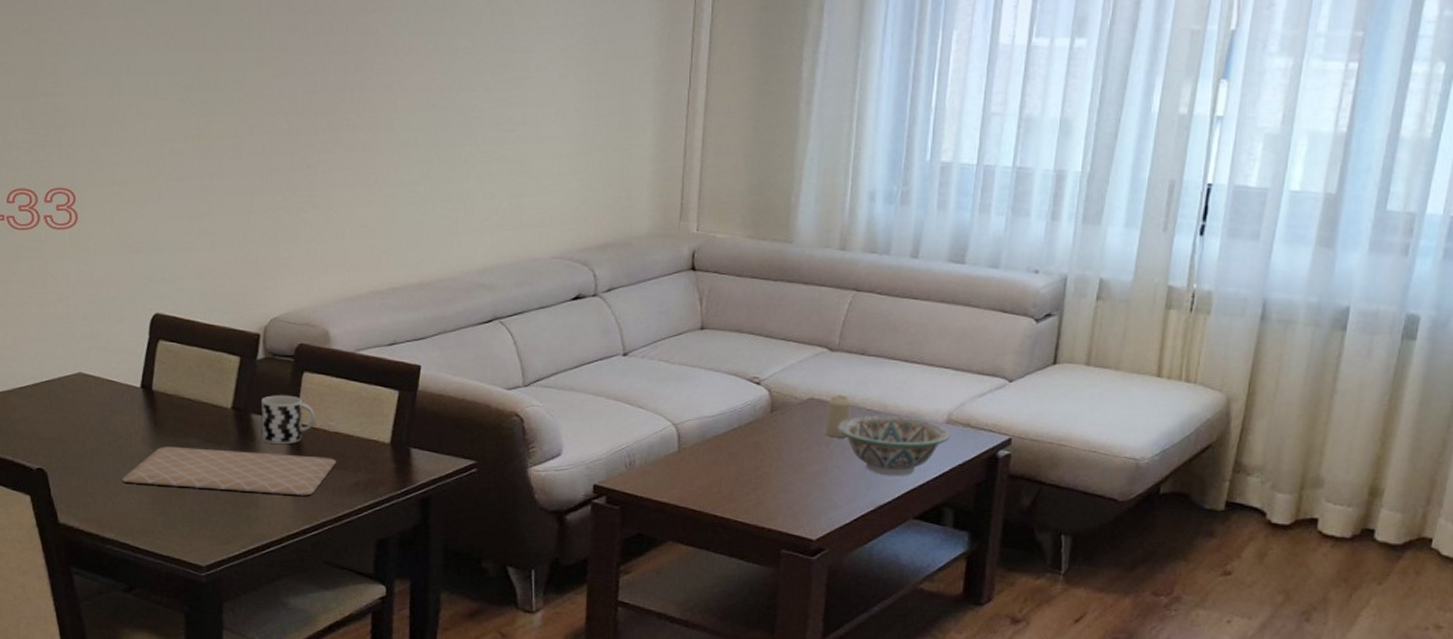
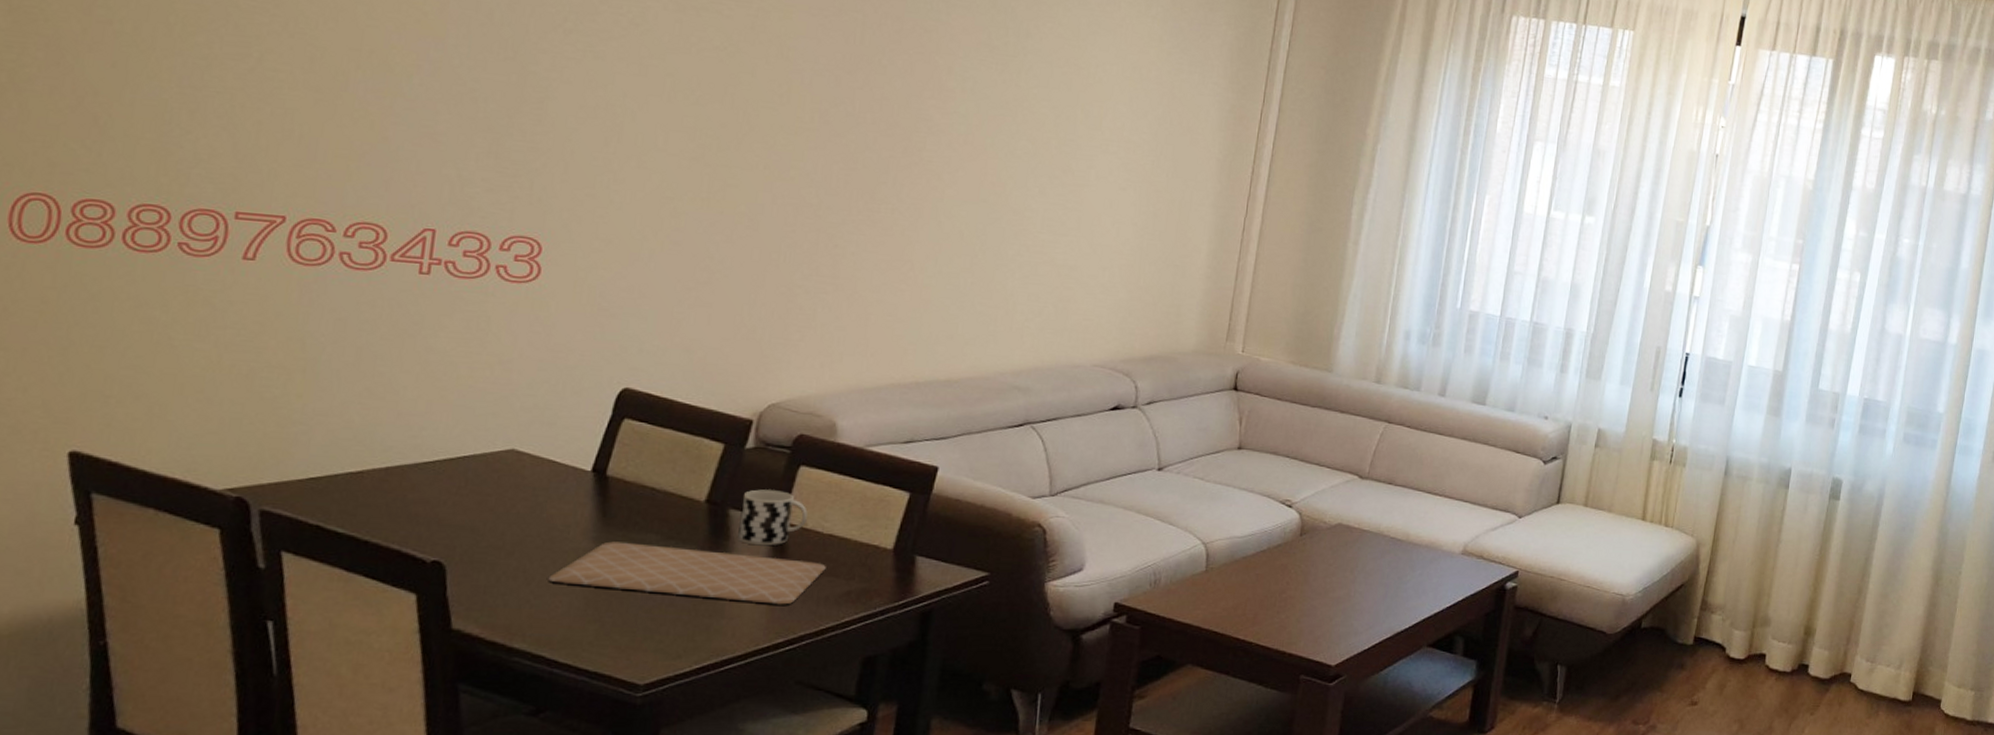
candle: present [826,395,852,438] -> none [1351,521,1378,564]
decorative bowl: present [837,415,951,476] -> none [1362,543,1466,604]

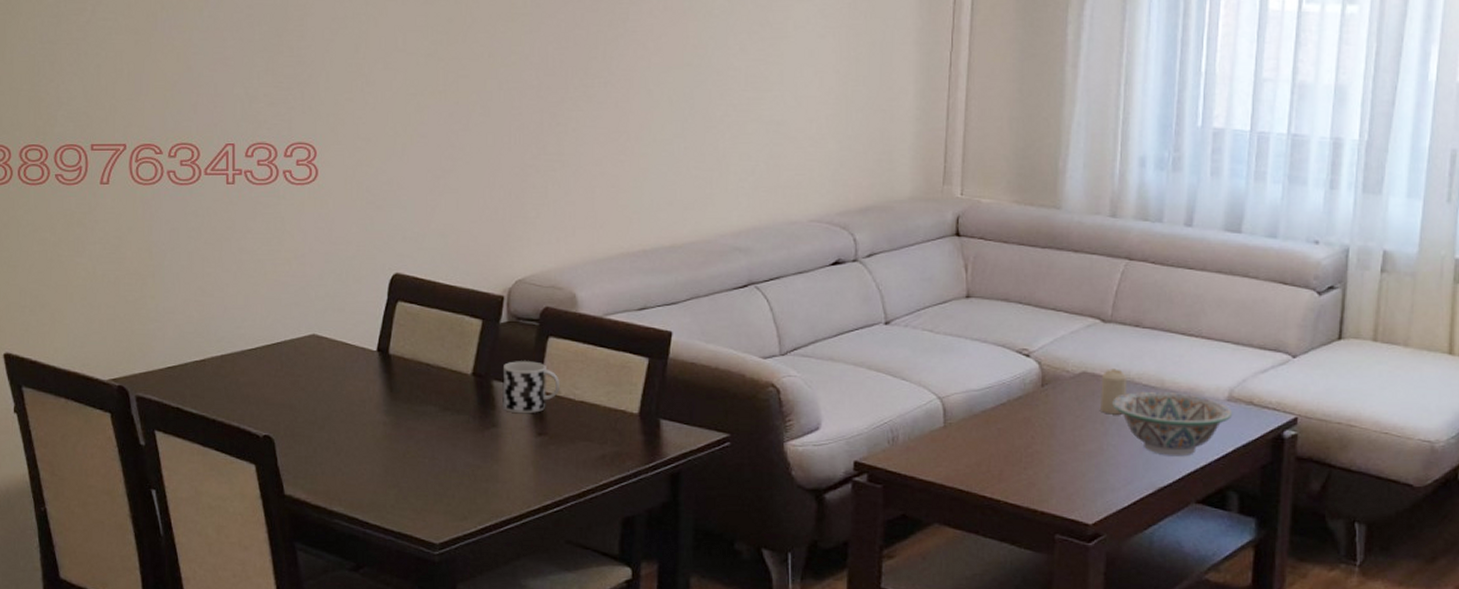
placemat: present [548,541,826,605] -> none [353,414,581,469]
candle: none [1351,521,1378,564] -> present [1101,368,1127,415]
decorative bowl: none [1362,543,1466,604] -> present [1113,391,1233,457]

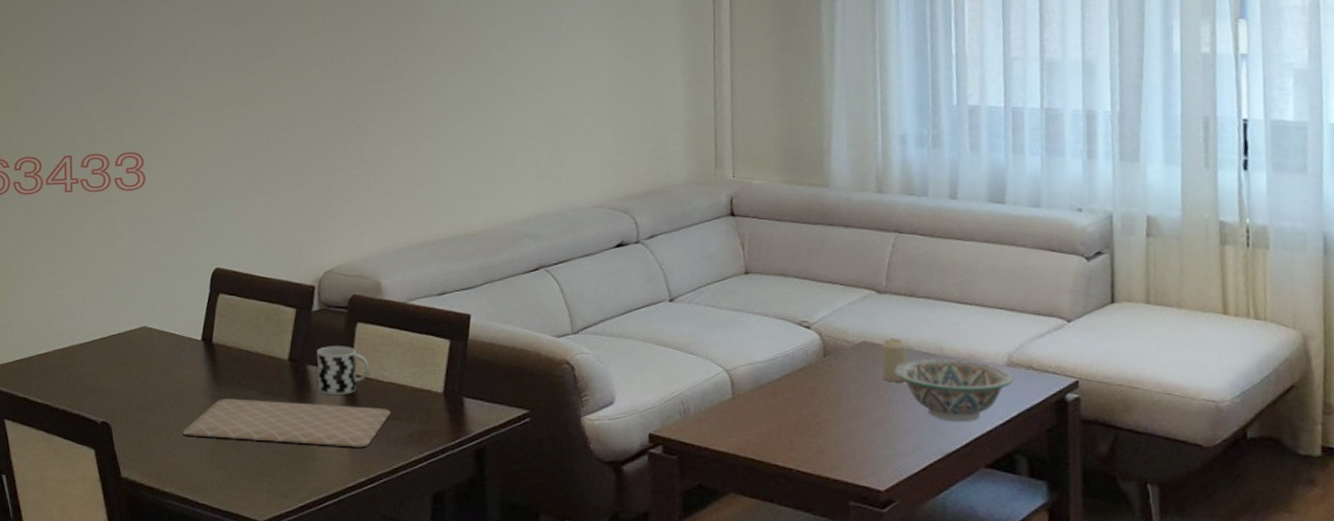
placemat: none [353,414,581,469] -> present [182,398,391,448]

